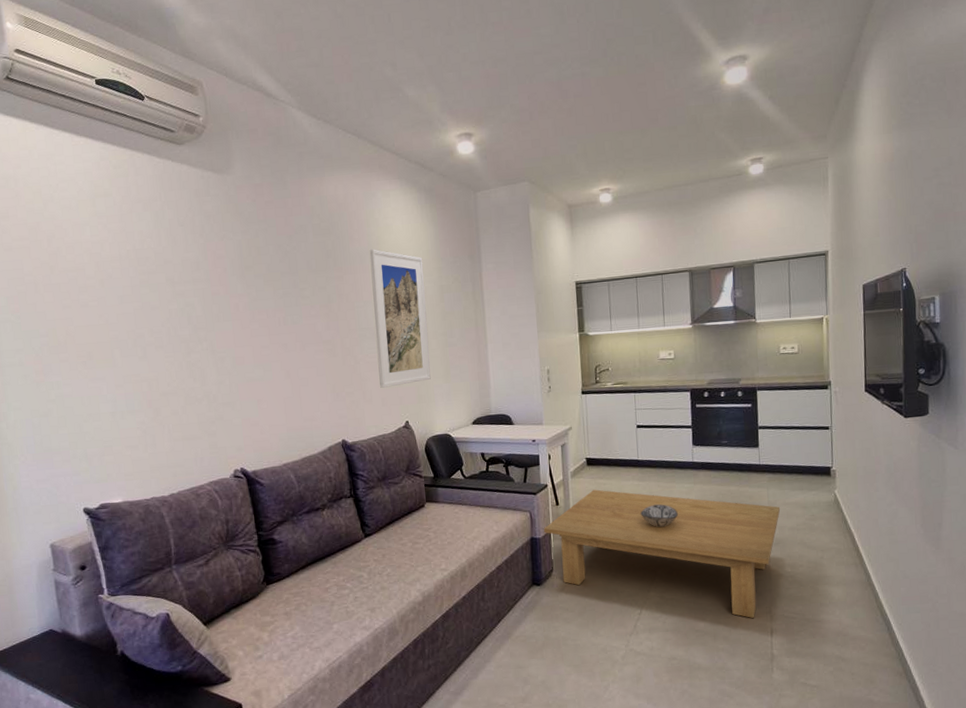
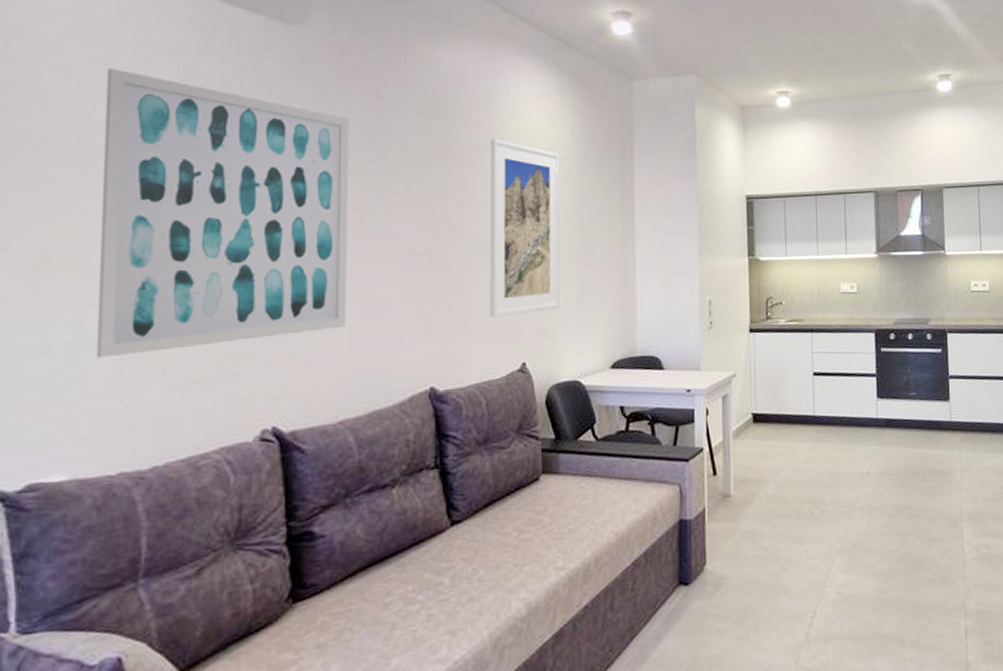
wall art: none [106,219,281,422] -> present [95,68,349,358]
coffee table: present [543,489,781,619] -> none [695,454,974,616]
decorative bowl: present [640,504,678,528] -> none [816,472,860,502]

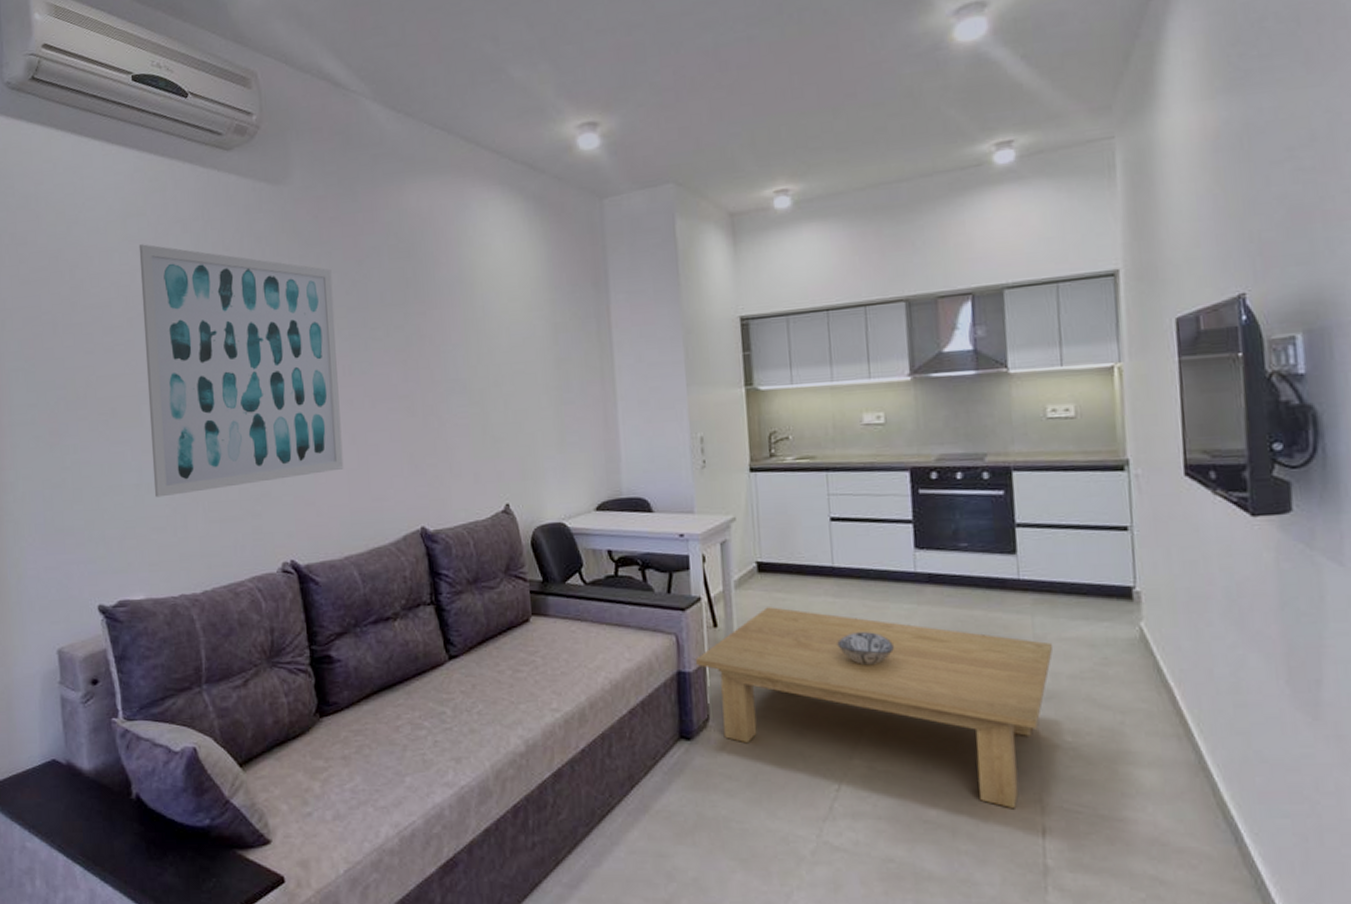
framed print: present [489,138,561,318] -> none [460,276,540,459]
coffee table: none [695,454,974,616] -> present [695,607,1054,809]
decorative bowl: none [816,472,860,502] -> present [837,632,894,666]

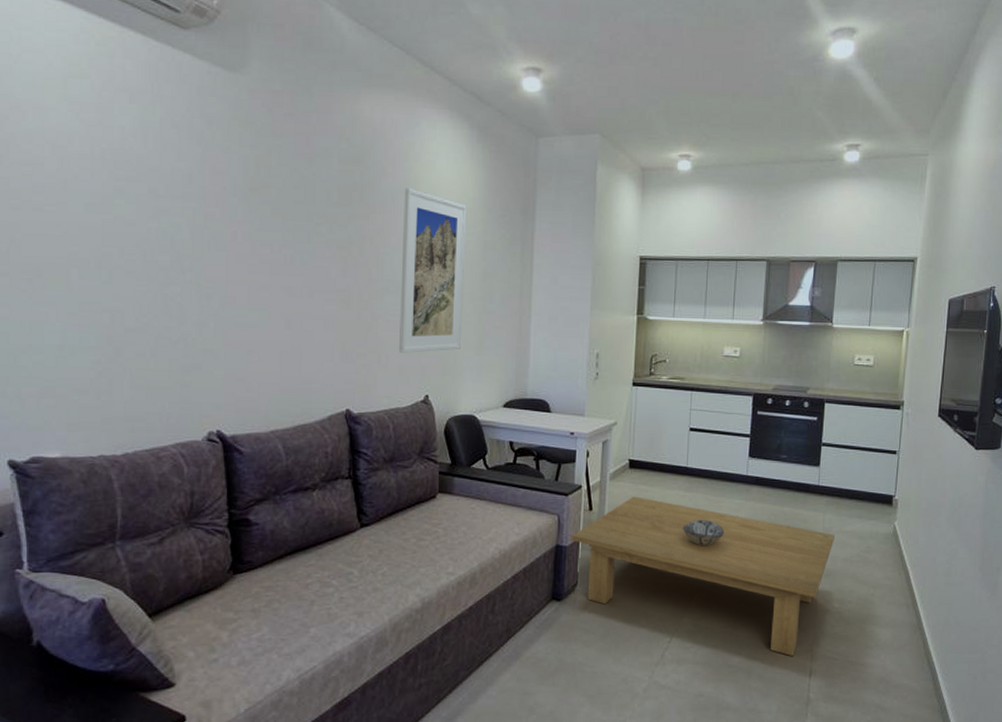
wall art: present [138,244,344,498] -> none [78,107,281,360]
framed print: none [460,276,540,459] -> present [399,187,467,353]

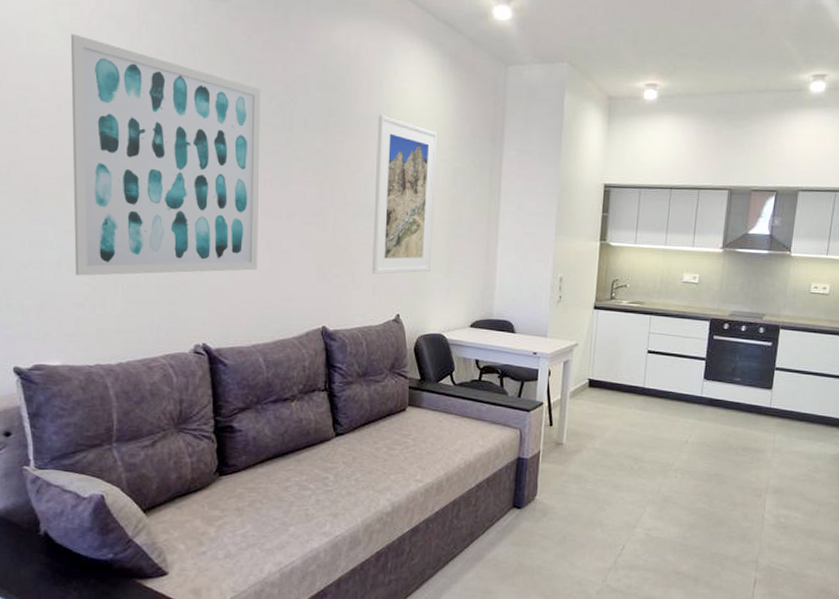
wall art: none [78,107,281,360] -> present [70,34,261,276]
coffee table: present [571,496,835,657] -> none [532,414,784,567]
decorative bowl: present [683,520,724,546] -> none [638,437,677,462]

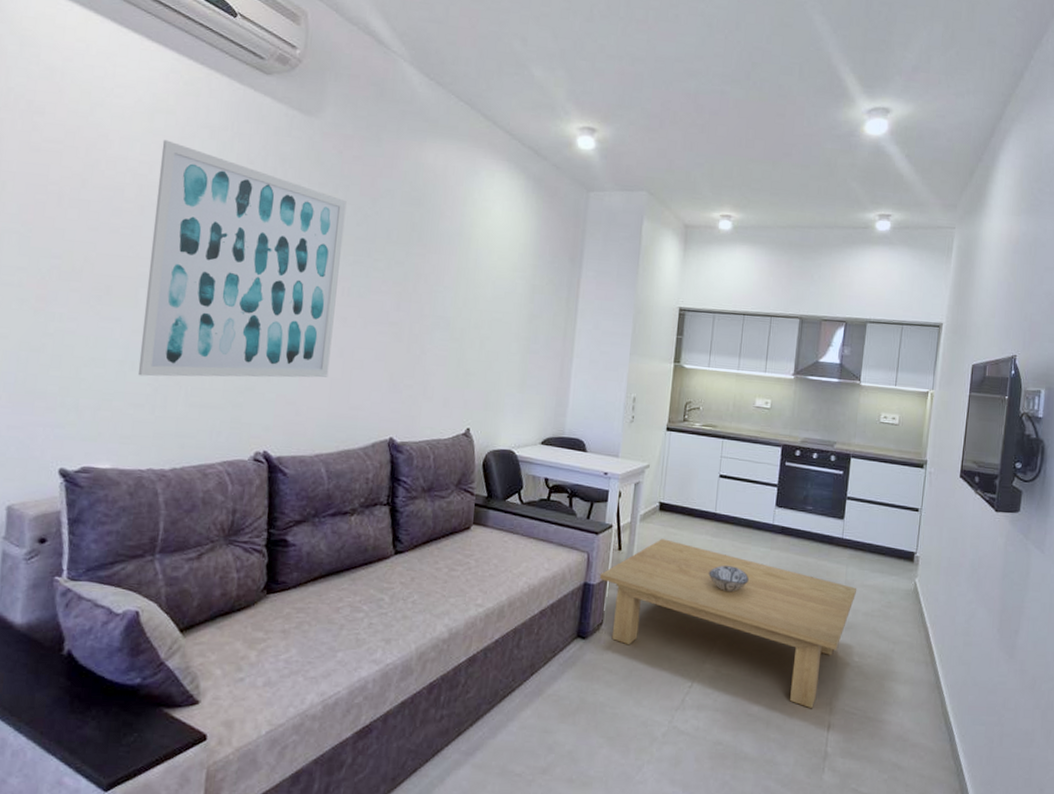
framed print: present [372,114,438,274] -> none [445,230,519,387]
coffee table: none [532,414,784,567] -> present [599,539,857,709]
decorative bowl: none [638,437,677,462] -> present [708,565,749,593]

